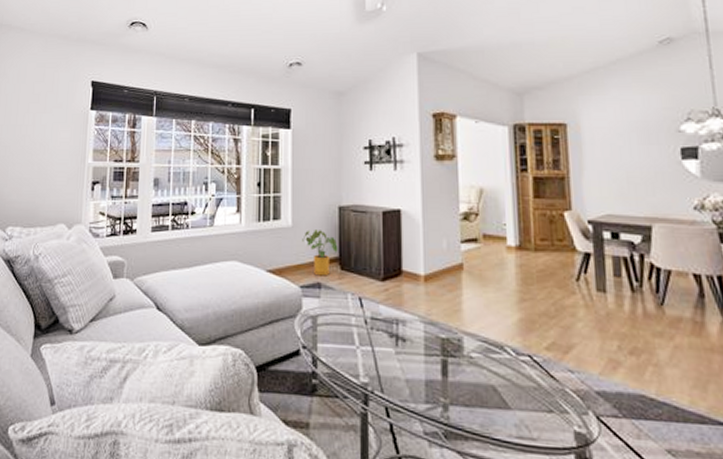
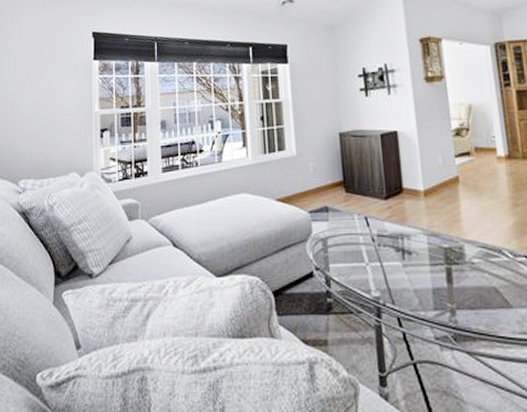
house plant: present [302,230,338,276] -> none [307,157,342,200]

